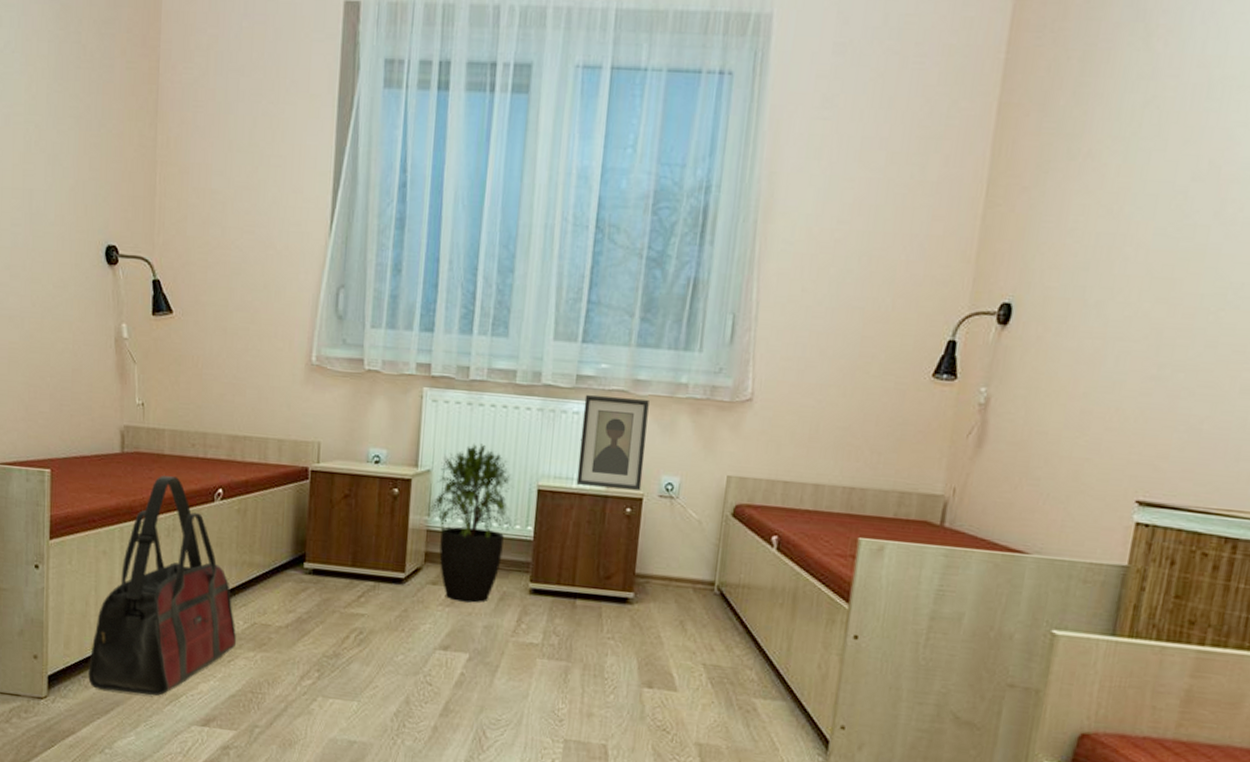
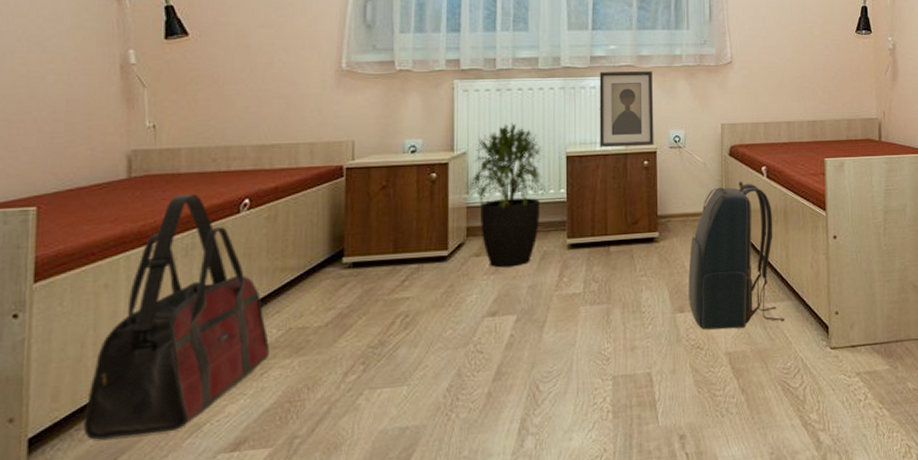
backpack: none [659,549,778,723] -> present [688,181,785,330]

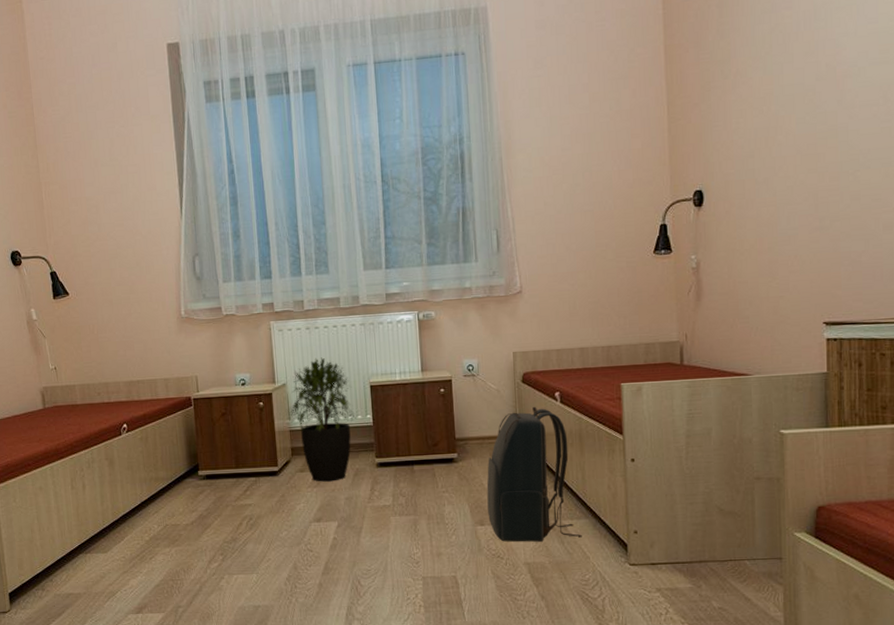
duffel bag: present [84,194,270,441] -> none [40,420,155,598]
picture frame: present [599,71,654,148] -> none [394,305,449,378]

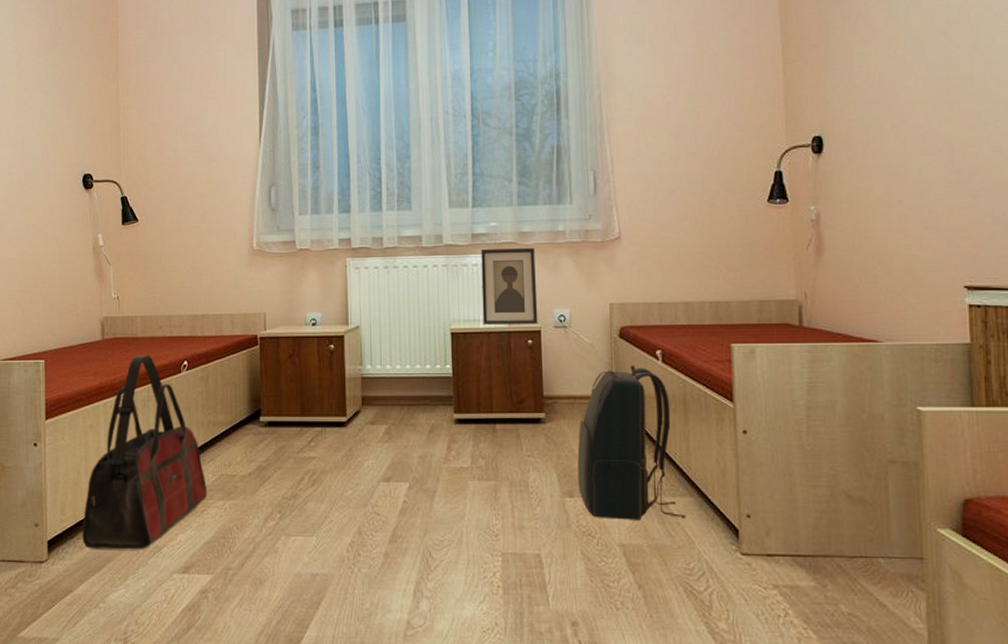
duffel bag: none [40,420,155,598] -> present [82,355,208,550]
potted plant: present [287,357,356,482] -> none [359,299,434,437]
picture frame: none [394,305,449,378] -> present [480,248,538,326]

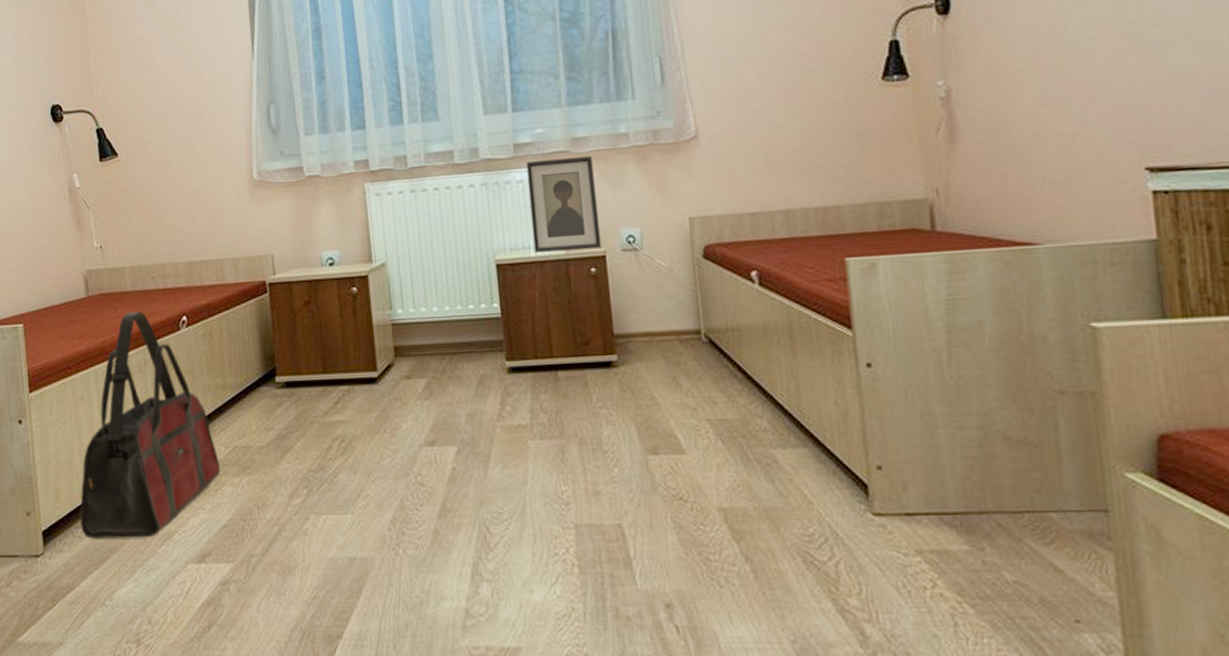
backpack: present [577,365,686,520] -> none [659,290,800,479]

